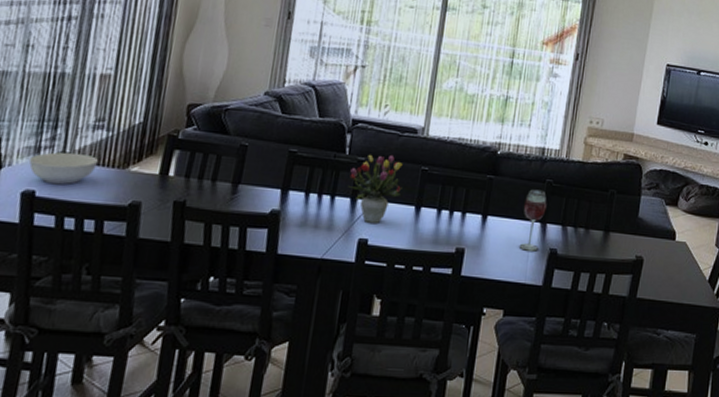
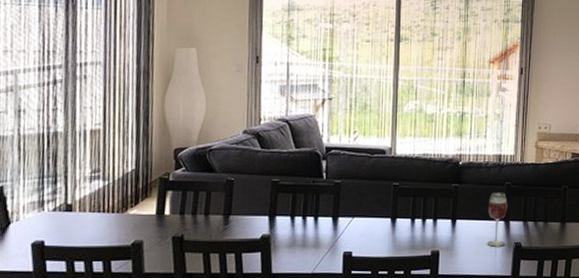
bowl: present [28,152,98,185] -> none [34,203,98,234]
flower arrangement: present [348,154,403,224] -> none [329,175,378,238]

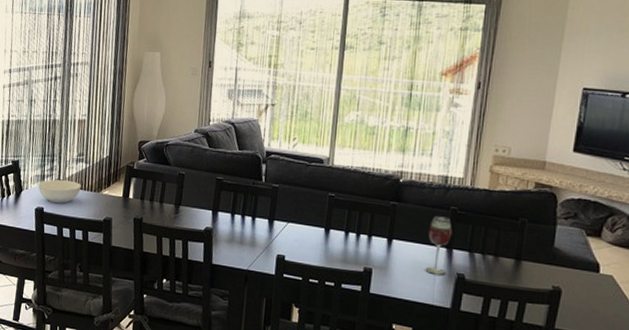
bowl: none [34,203,98,234] -> present [38,179,81,204]

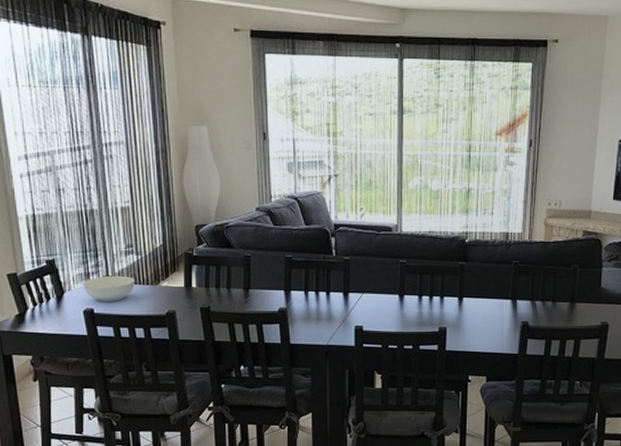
wineglass: present [426,216,453,275] -> none [494,271,515,325]

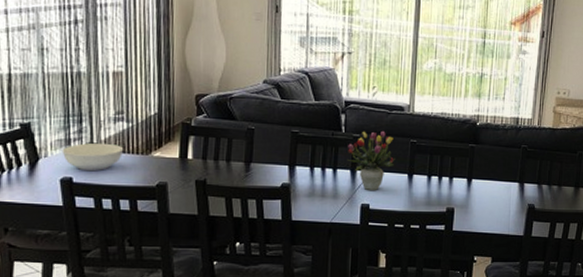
flower arrangement: none [339,252,386,313] -> present [347,130,395,191]

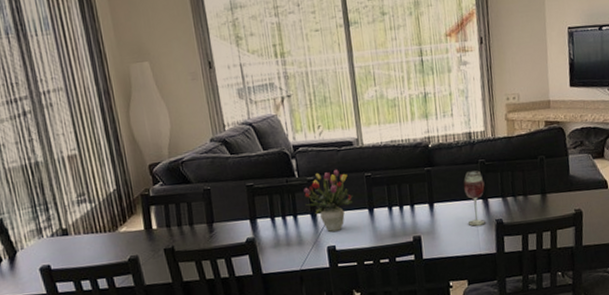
bowl: present [62,142,123,172] -> none [35,226,92,257]
wineglass: none [502,154,524,207] -> present [463,170,485,227]

